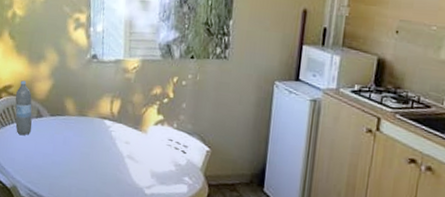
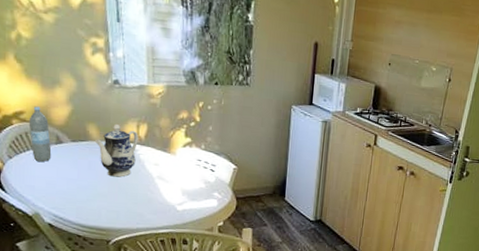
teapot: none [71,99,112,155] -> present [95,124,138,177]

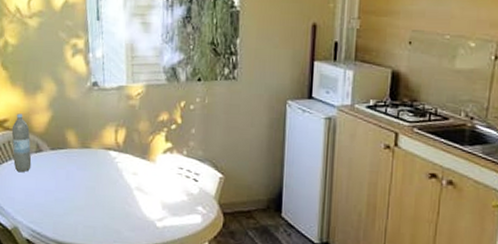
teapot: present [95,124,138,177] -> none [73,130,116,189]

